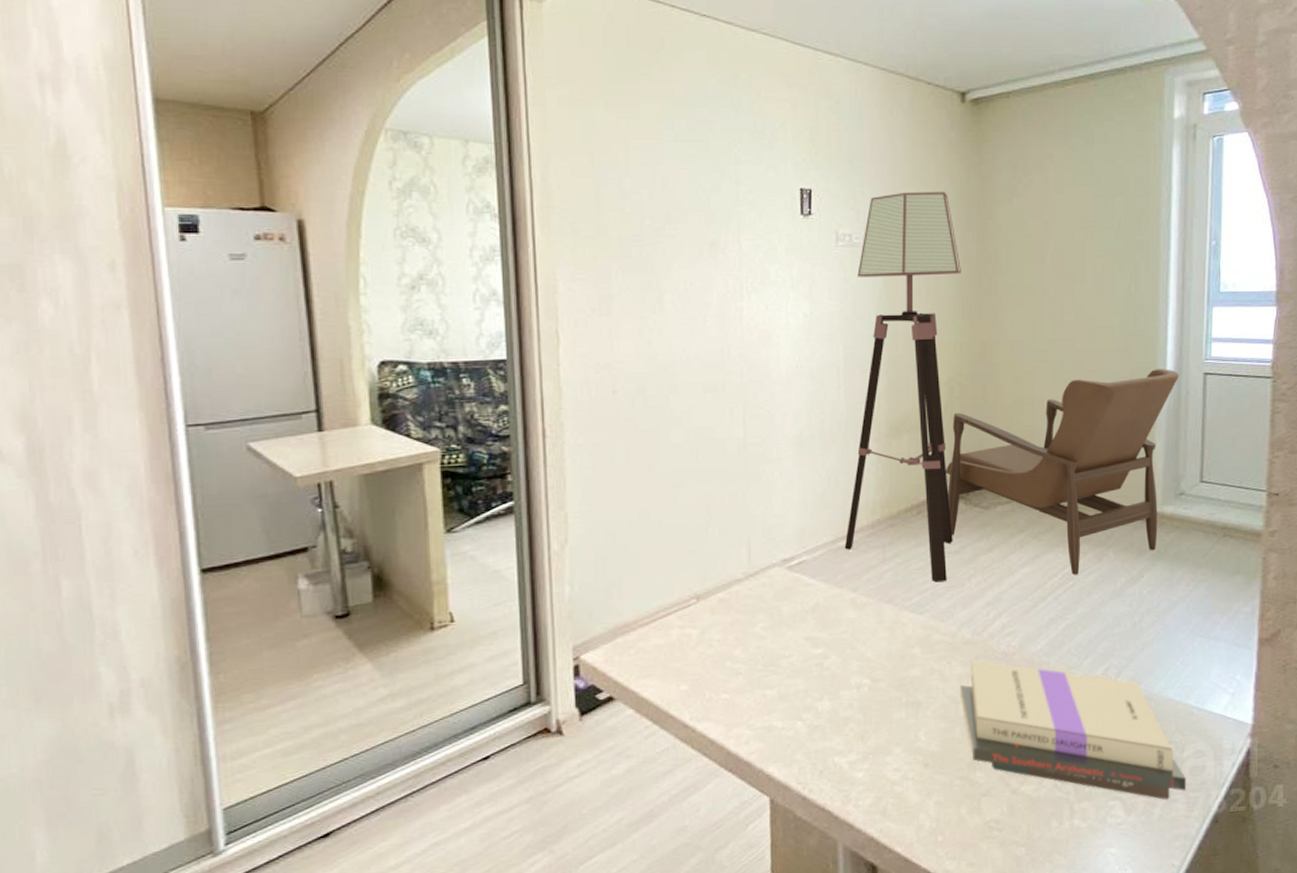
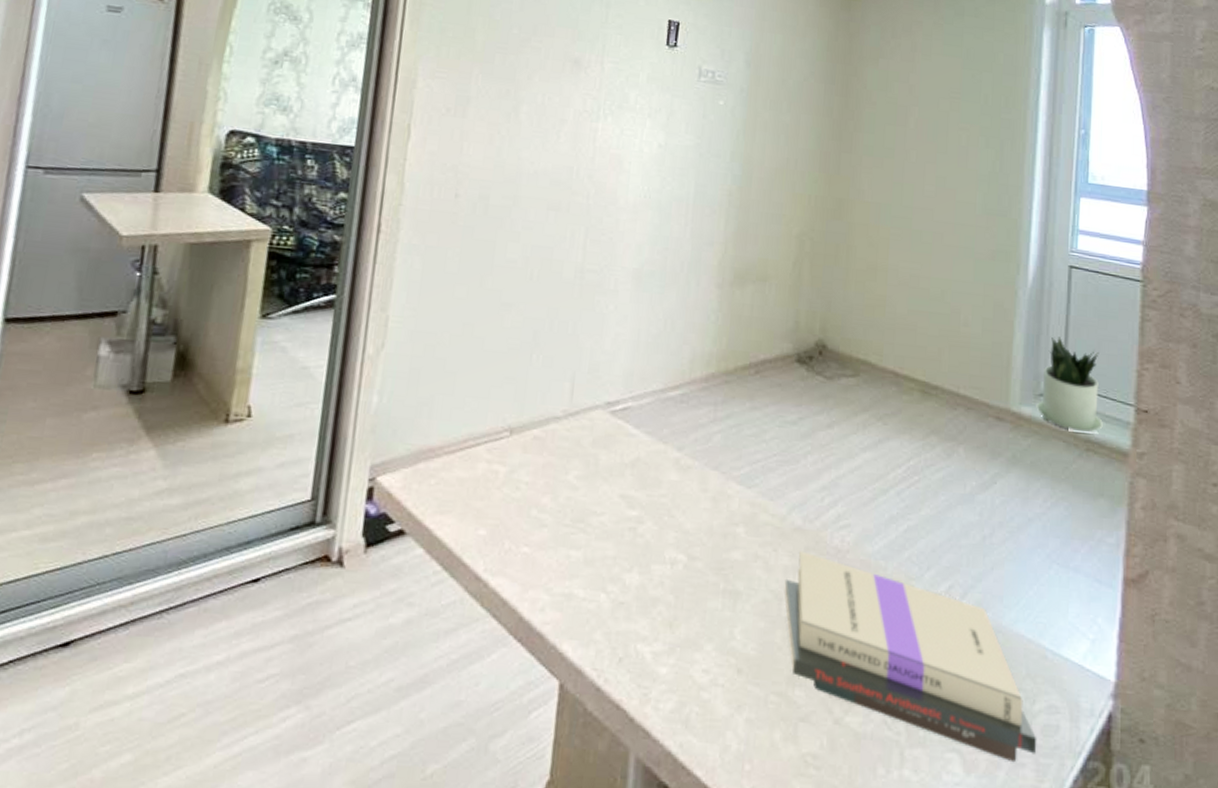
floor lamp: present [844,191,961,581] -> none [673,37,822,454]
armchair: present [946,369,1180,575] -> none [788,252,1043,470]
planter: none [1177,440,1238,522] -> present [1036,337,1103,433]

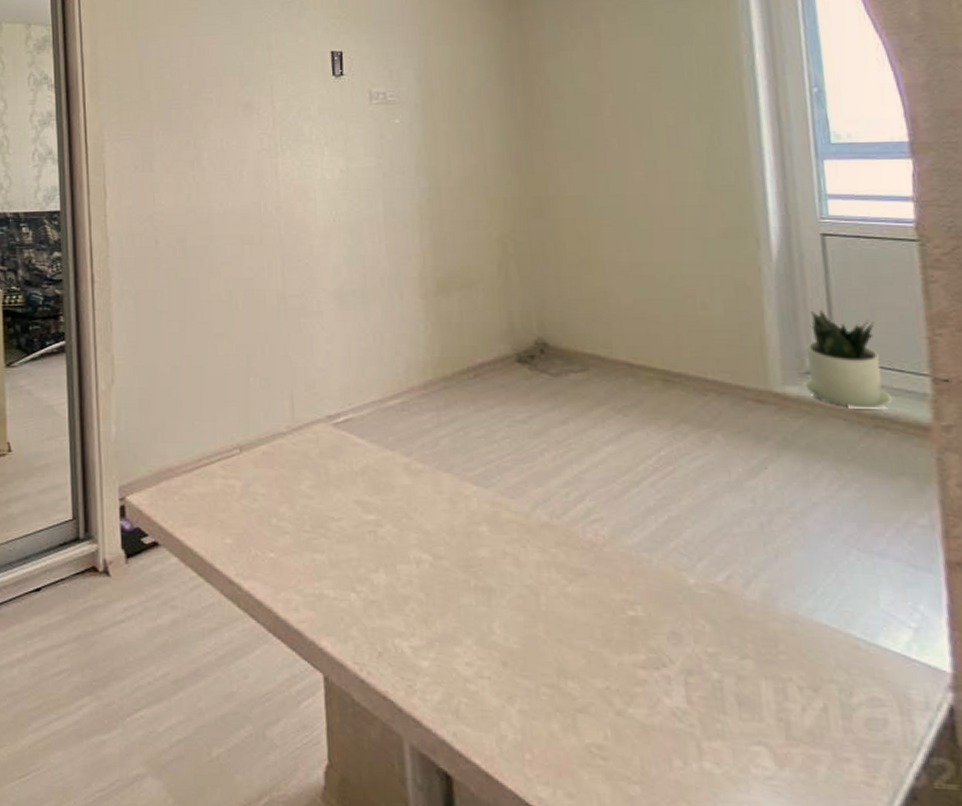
books: present [784,551,1037,763] -> none [539,546,863,758]

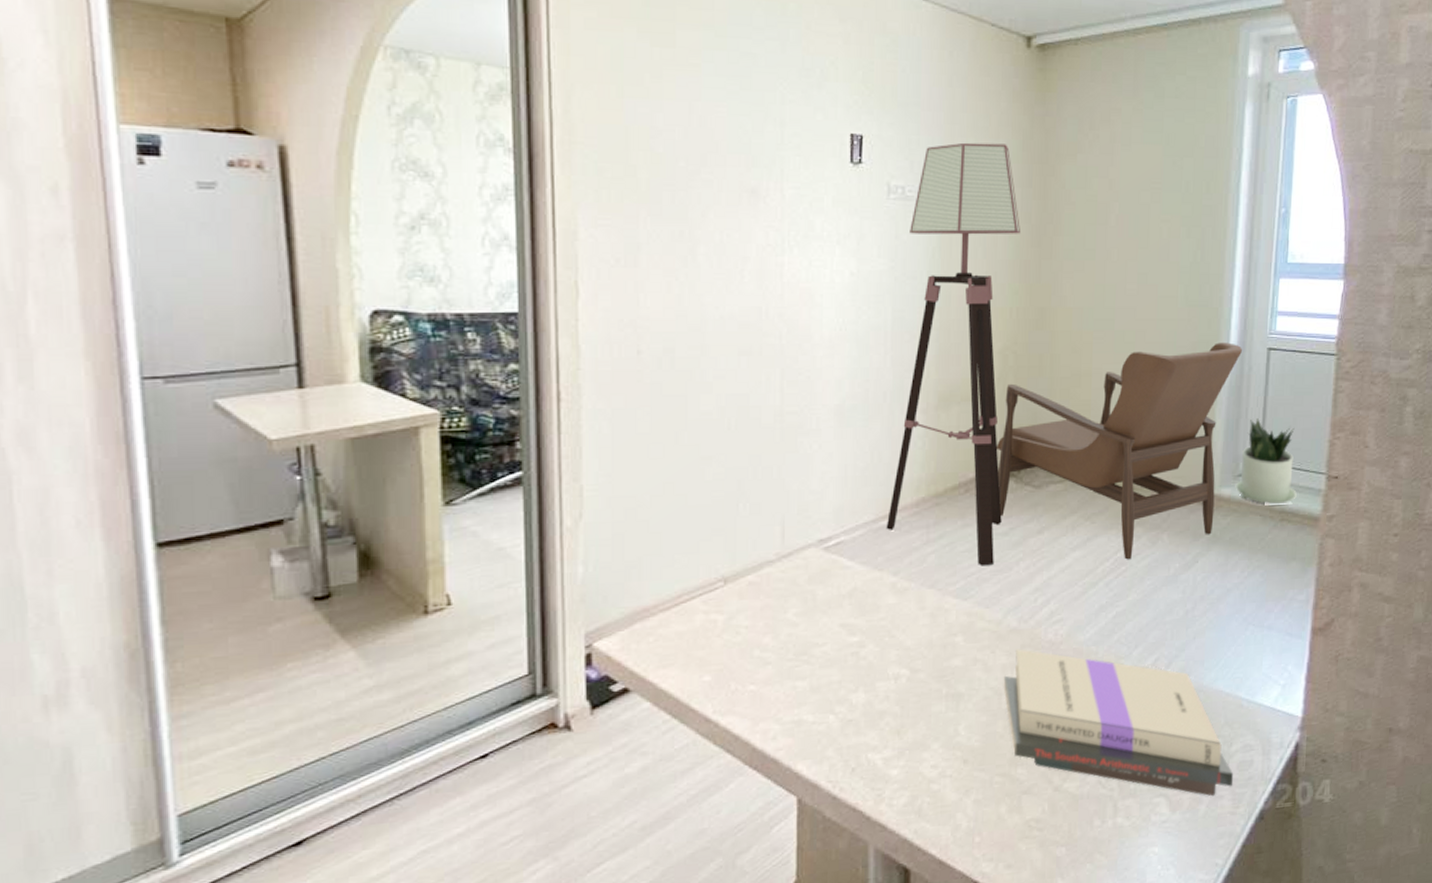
floor lamp: none [394,48,519,453] -> present [886,142,1020,565]
armchair: none [504,228,788,459] -> present [997,342,1243,560]
books: none [539,546,863,758] -> present [1003,649,1234,797]

